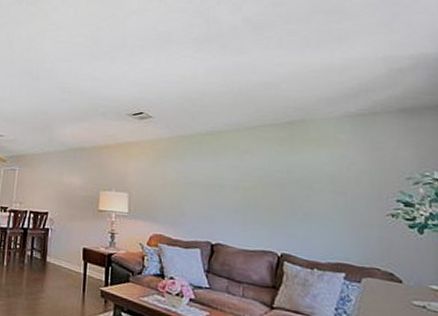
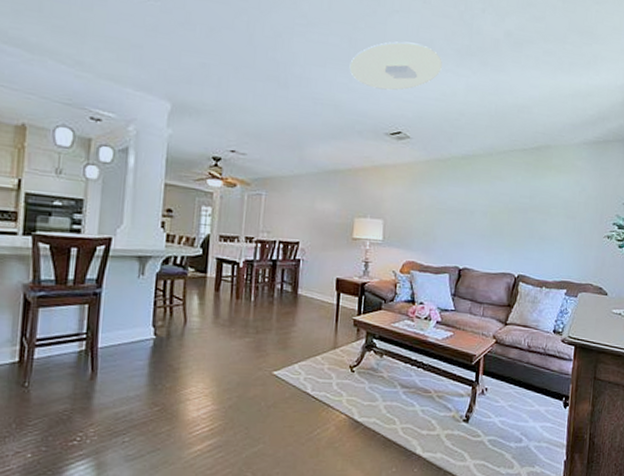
ceiling light: none [93,35,181,77] -> present [349,41,442,91]

